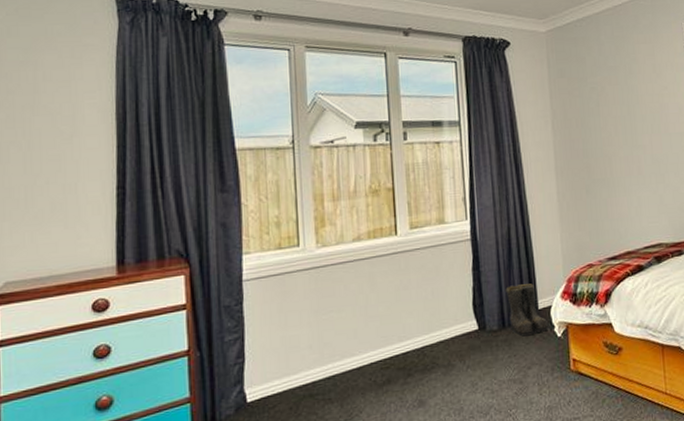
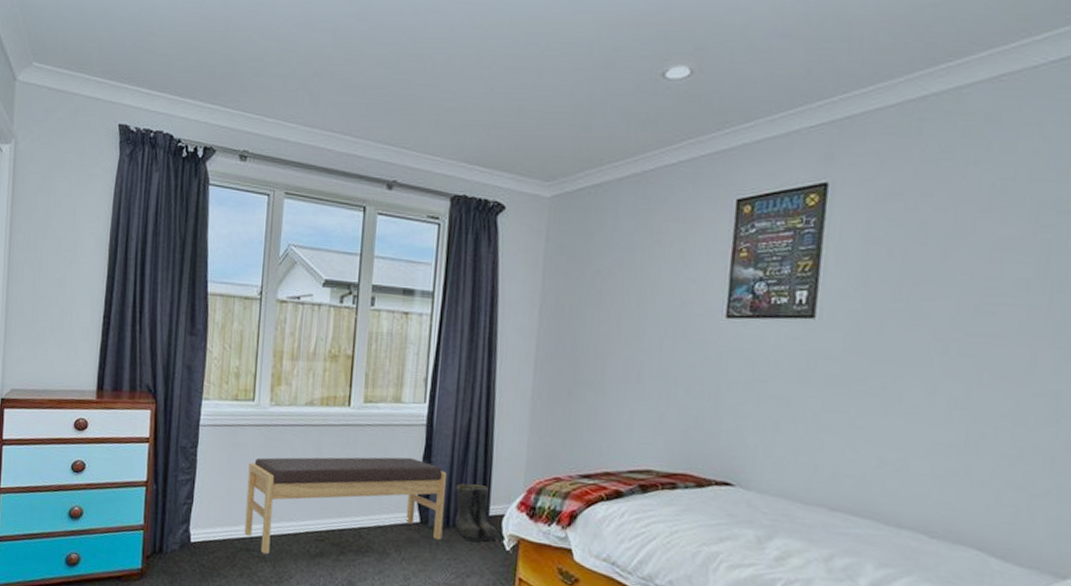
bench: none [301,271,501,396] -> present [244,457,447,554]

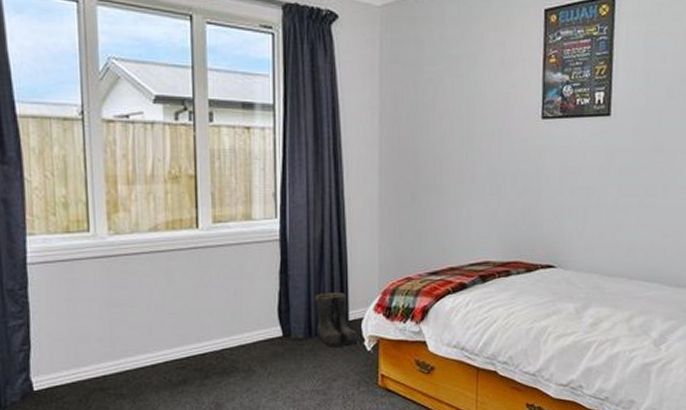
bench: present [244,457,447,554] -> none [92,274,306,391]

